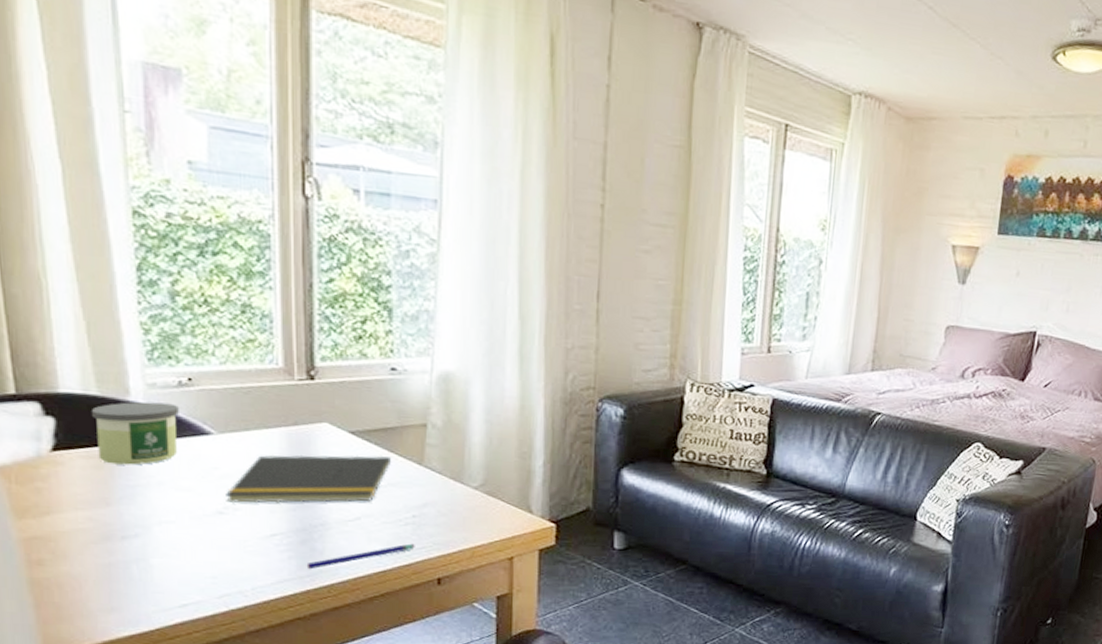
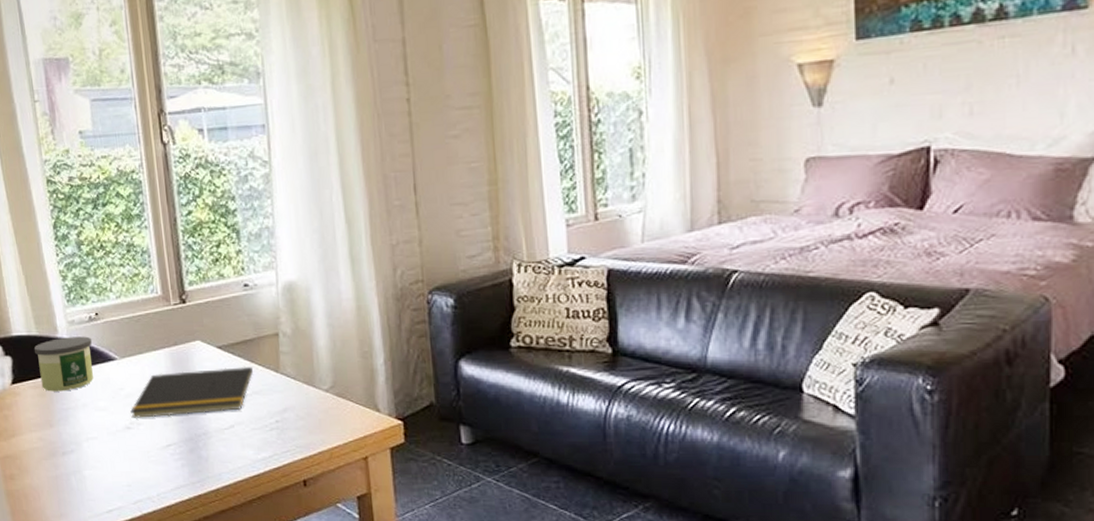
pen: present [306,543,415,570] -> none [196,447,281,476]

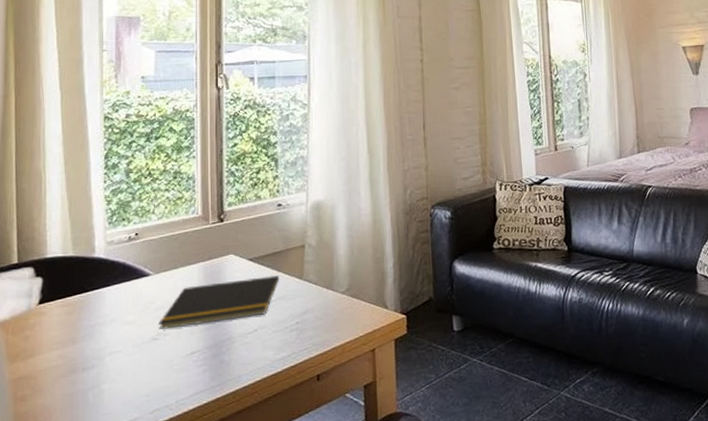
candle: present [33,336,93,392] -> none [67,255,128,309]

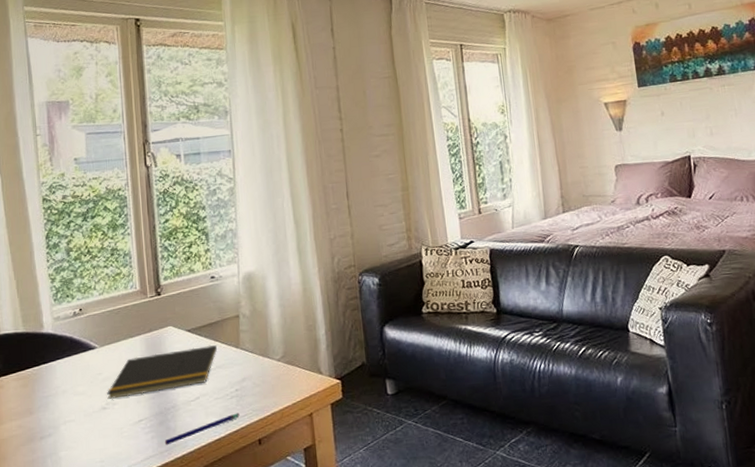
pen: none [217,347,299,380] -> present [164,413,240,446]

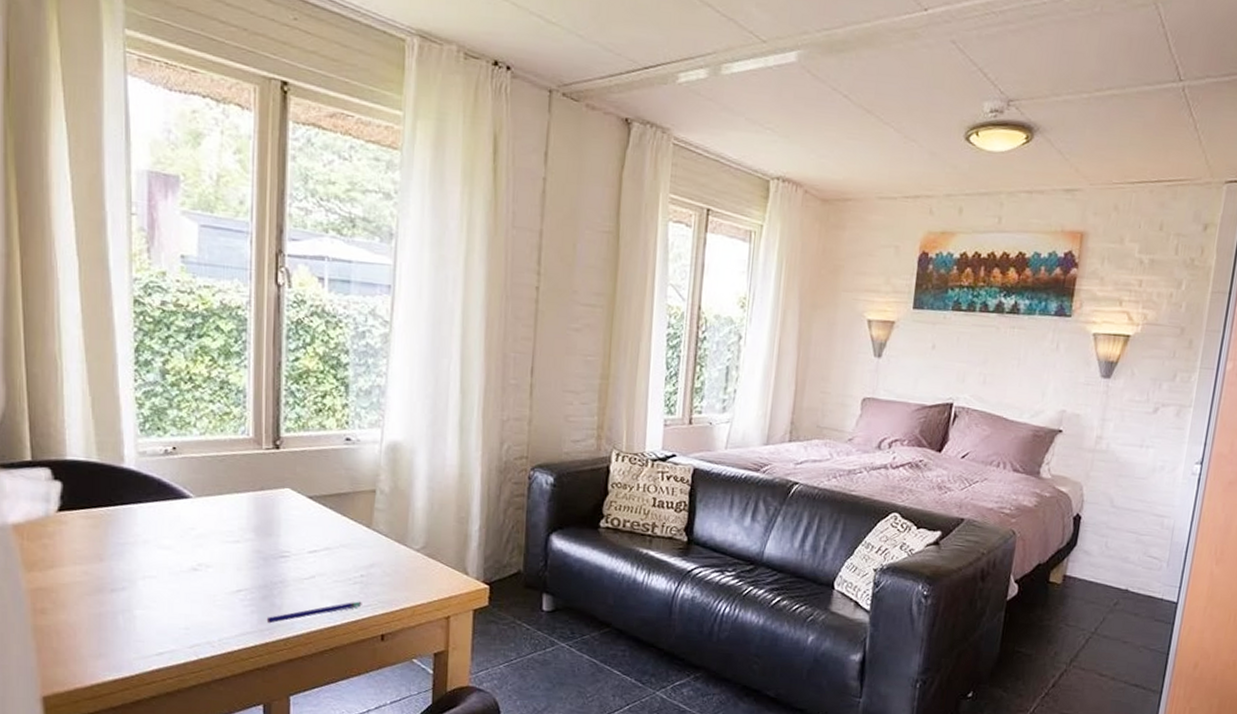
notepad: present [107,345,218,400] -> none [200,516,344,562]

